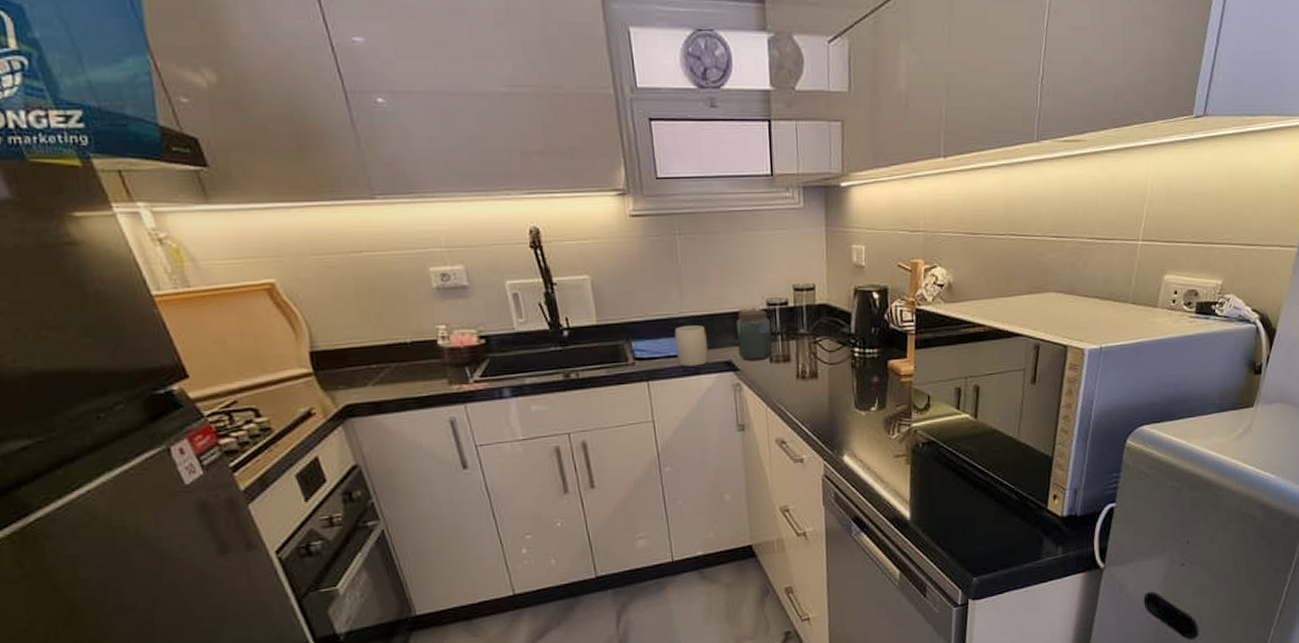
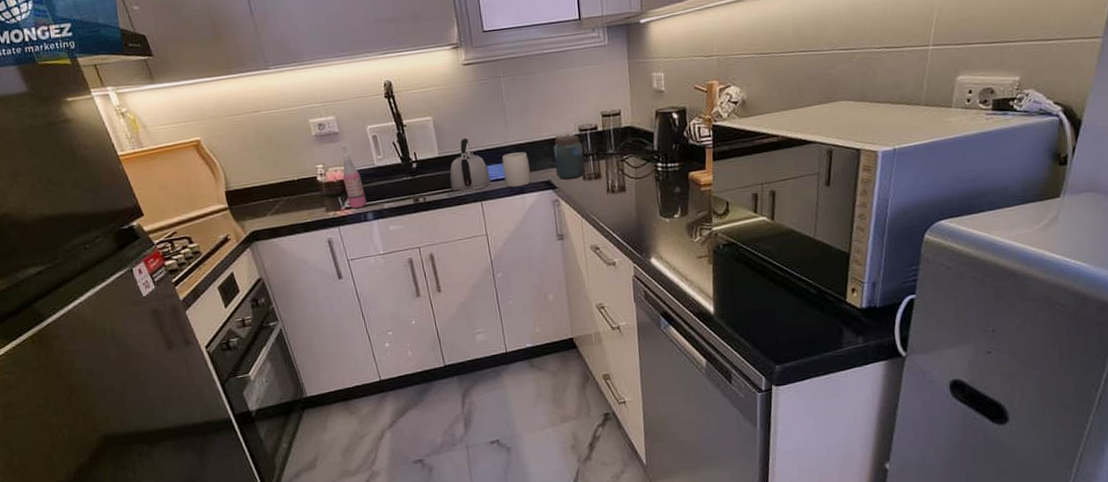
soap dispenser: none [462,302,504,382] -> present [335,145,368,209]
kettle: none [609,304,662,368] -> present [449,138,492,191]

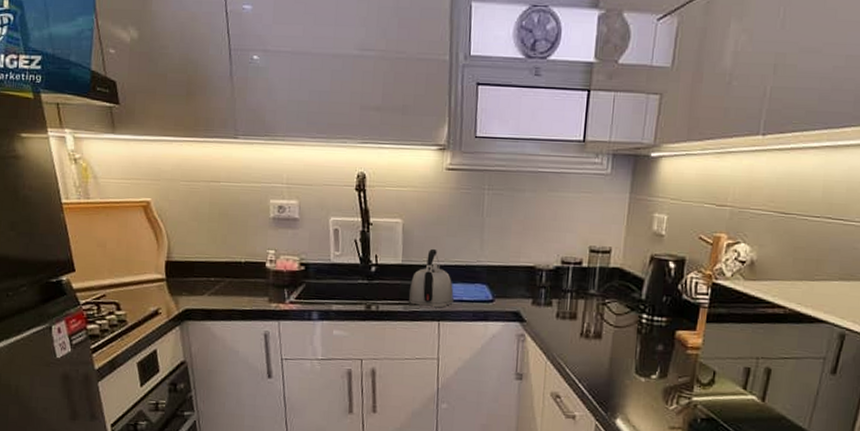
soap dispenser: present [335,145,368,209] -> none [291,233,315,305]
mug: present [501,152,531,188] -> none [468,274,500,313]
peanut butter: present [553,135,586,180] -> none [527,266,563,315]

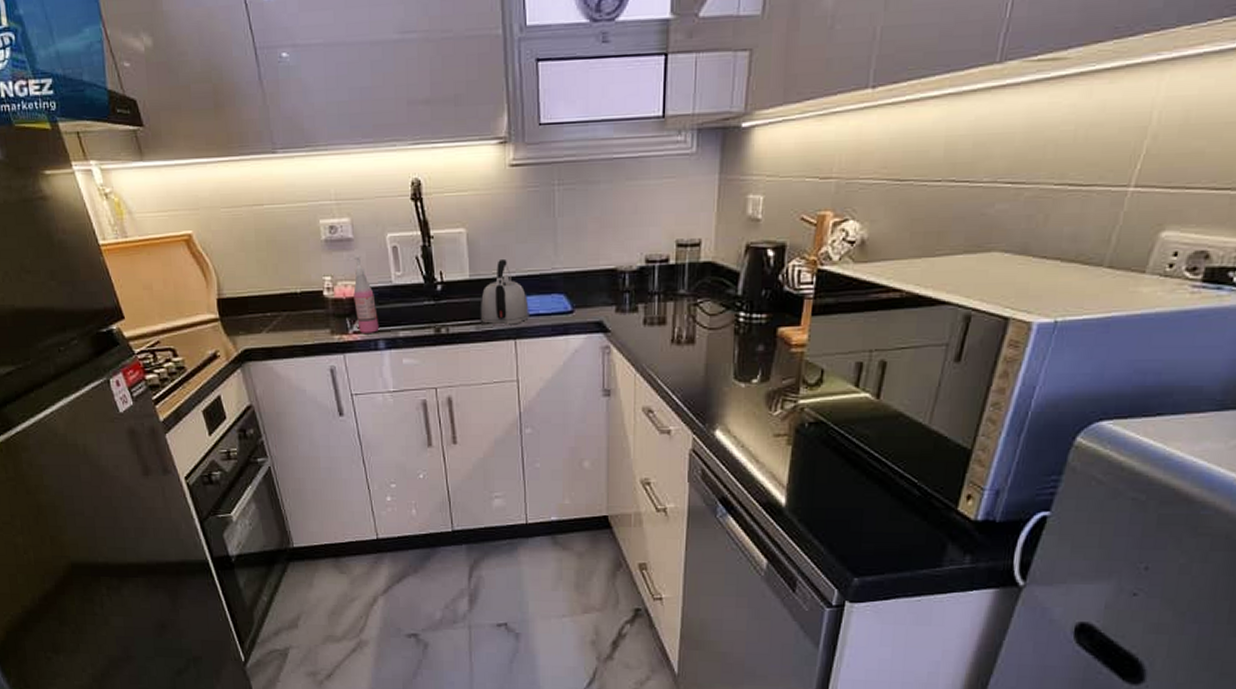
soap dispenser: none [291,233,315,305] -> present [346,255,380,333]

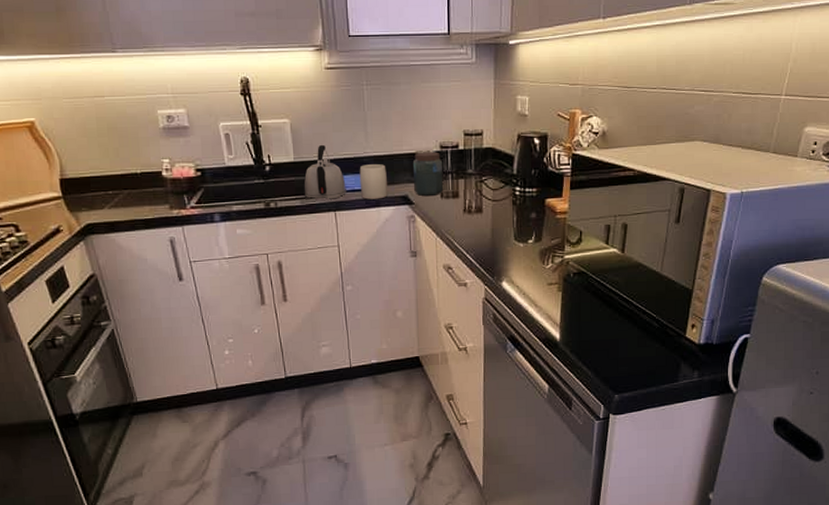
soap dispenser: present [346,255,380,333] -> none [183,141,215,208]
mug: none [545,283,580,326] -> present [359,164,388,200]
peanut butter: none [610,267,648,323] -> present [412,152,444,197]

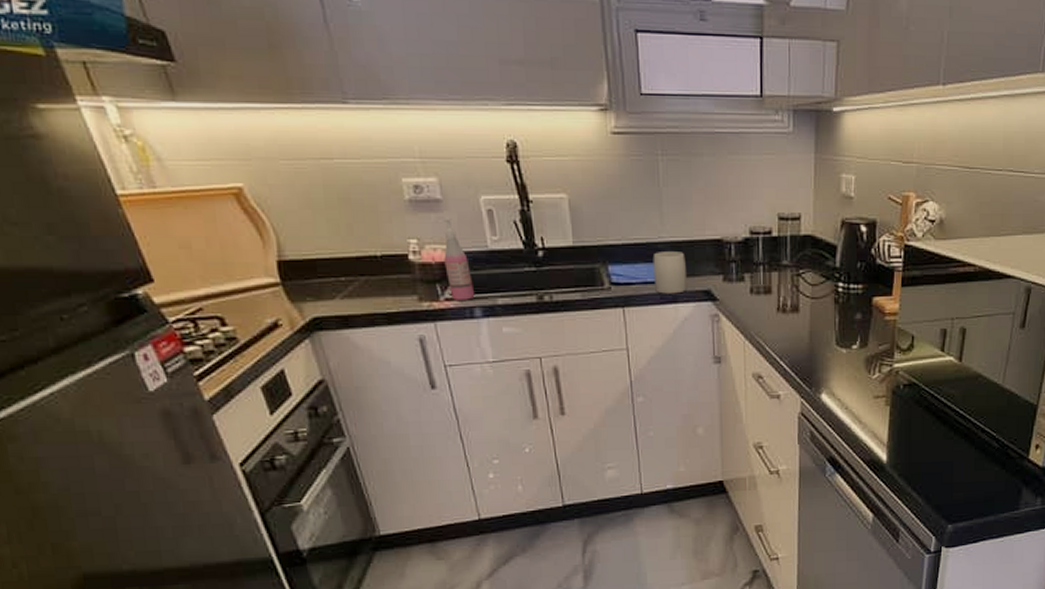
soap dispenser: none [183,141,215,208] -> present [435,217,475,300]
kettle: present [303,144,348,199] -> none [585,226,638,293]
peanut butter: present [412,152,444,197] -> none [716,238,754,292]

